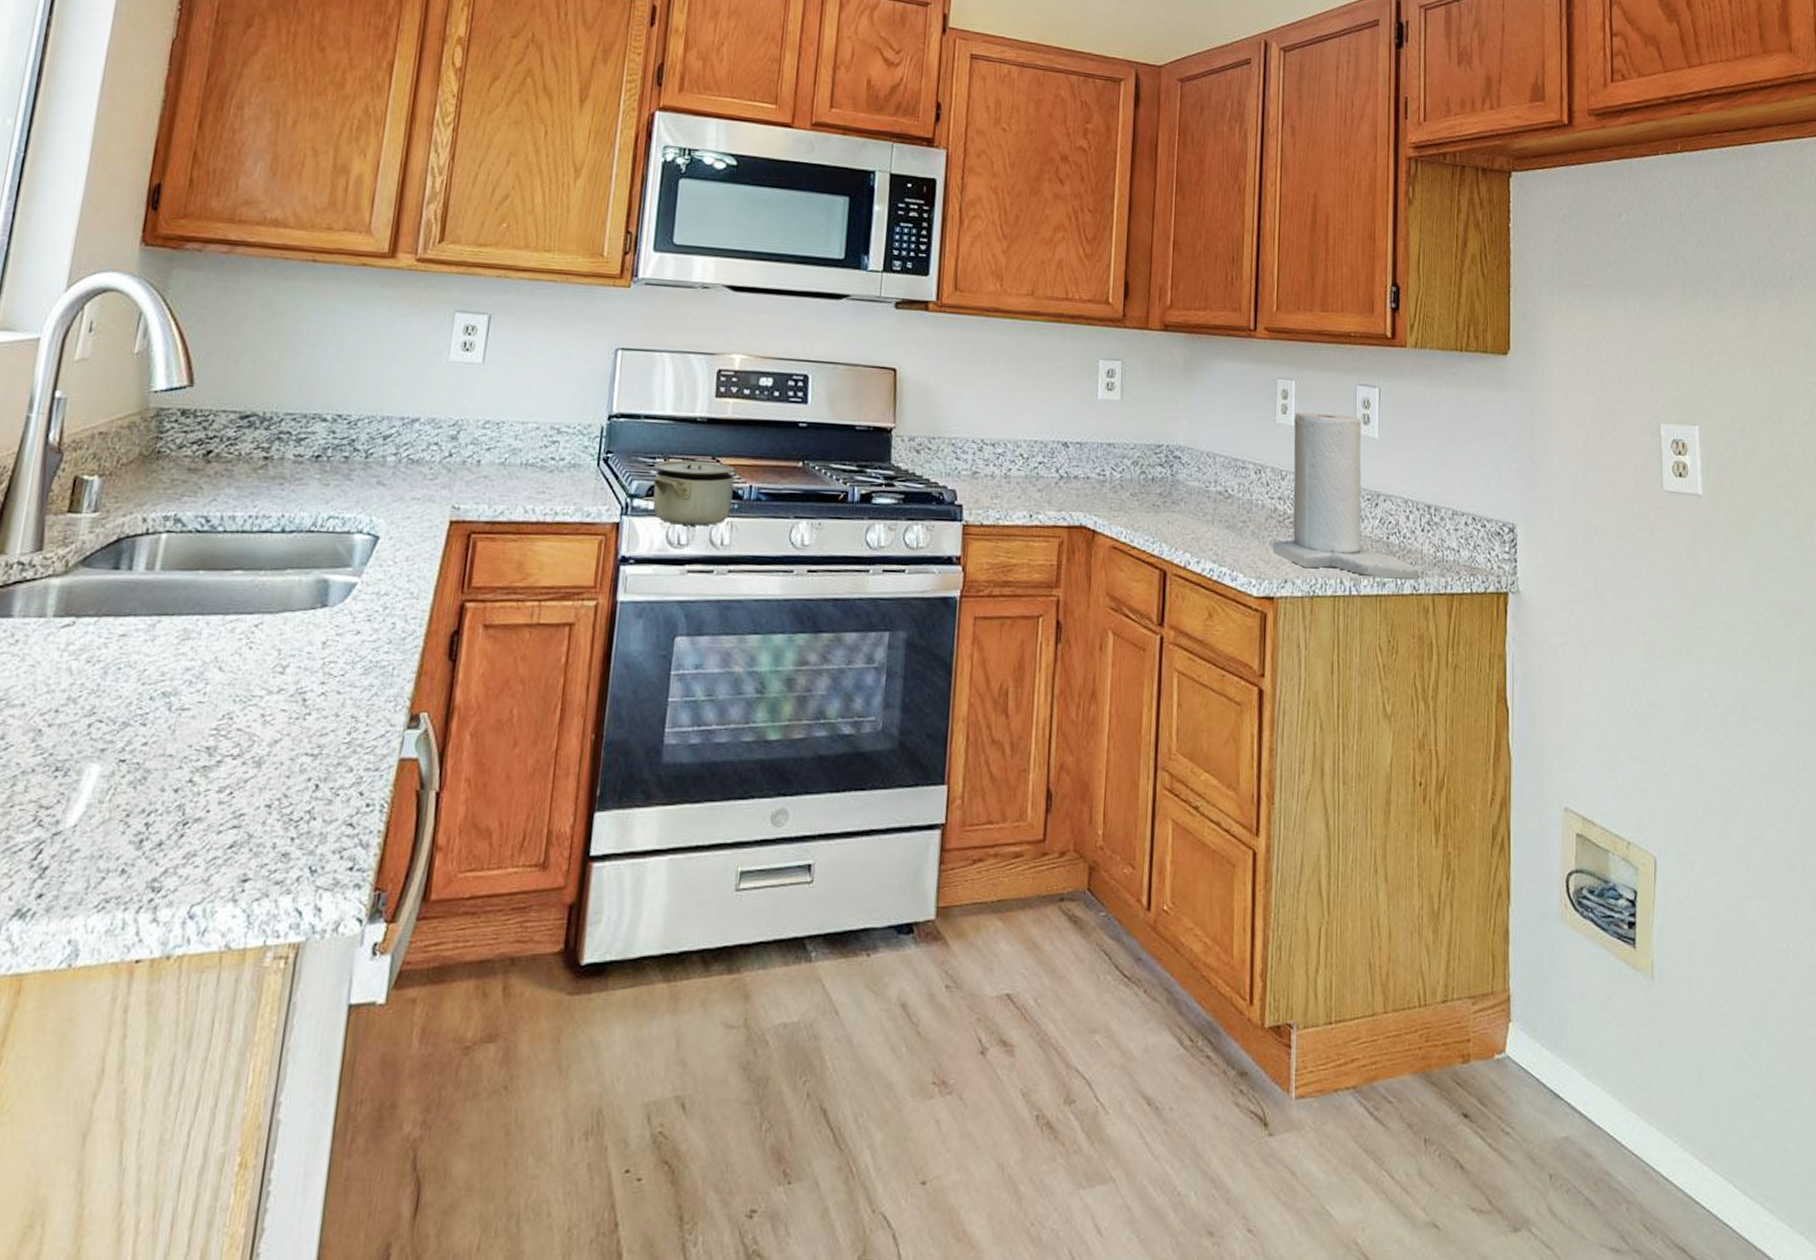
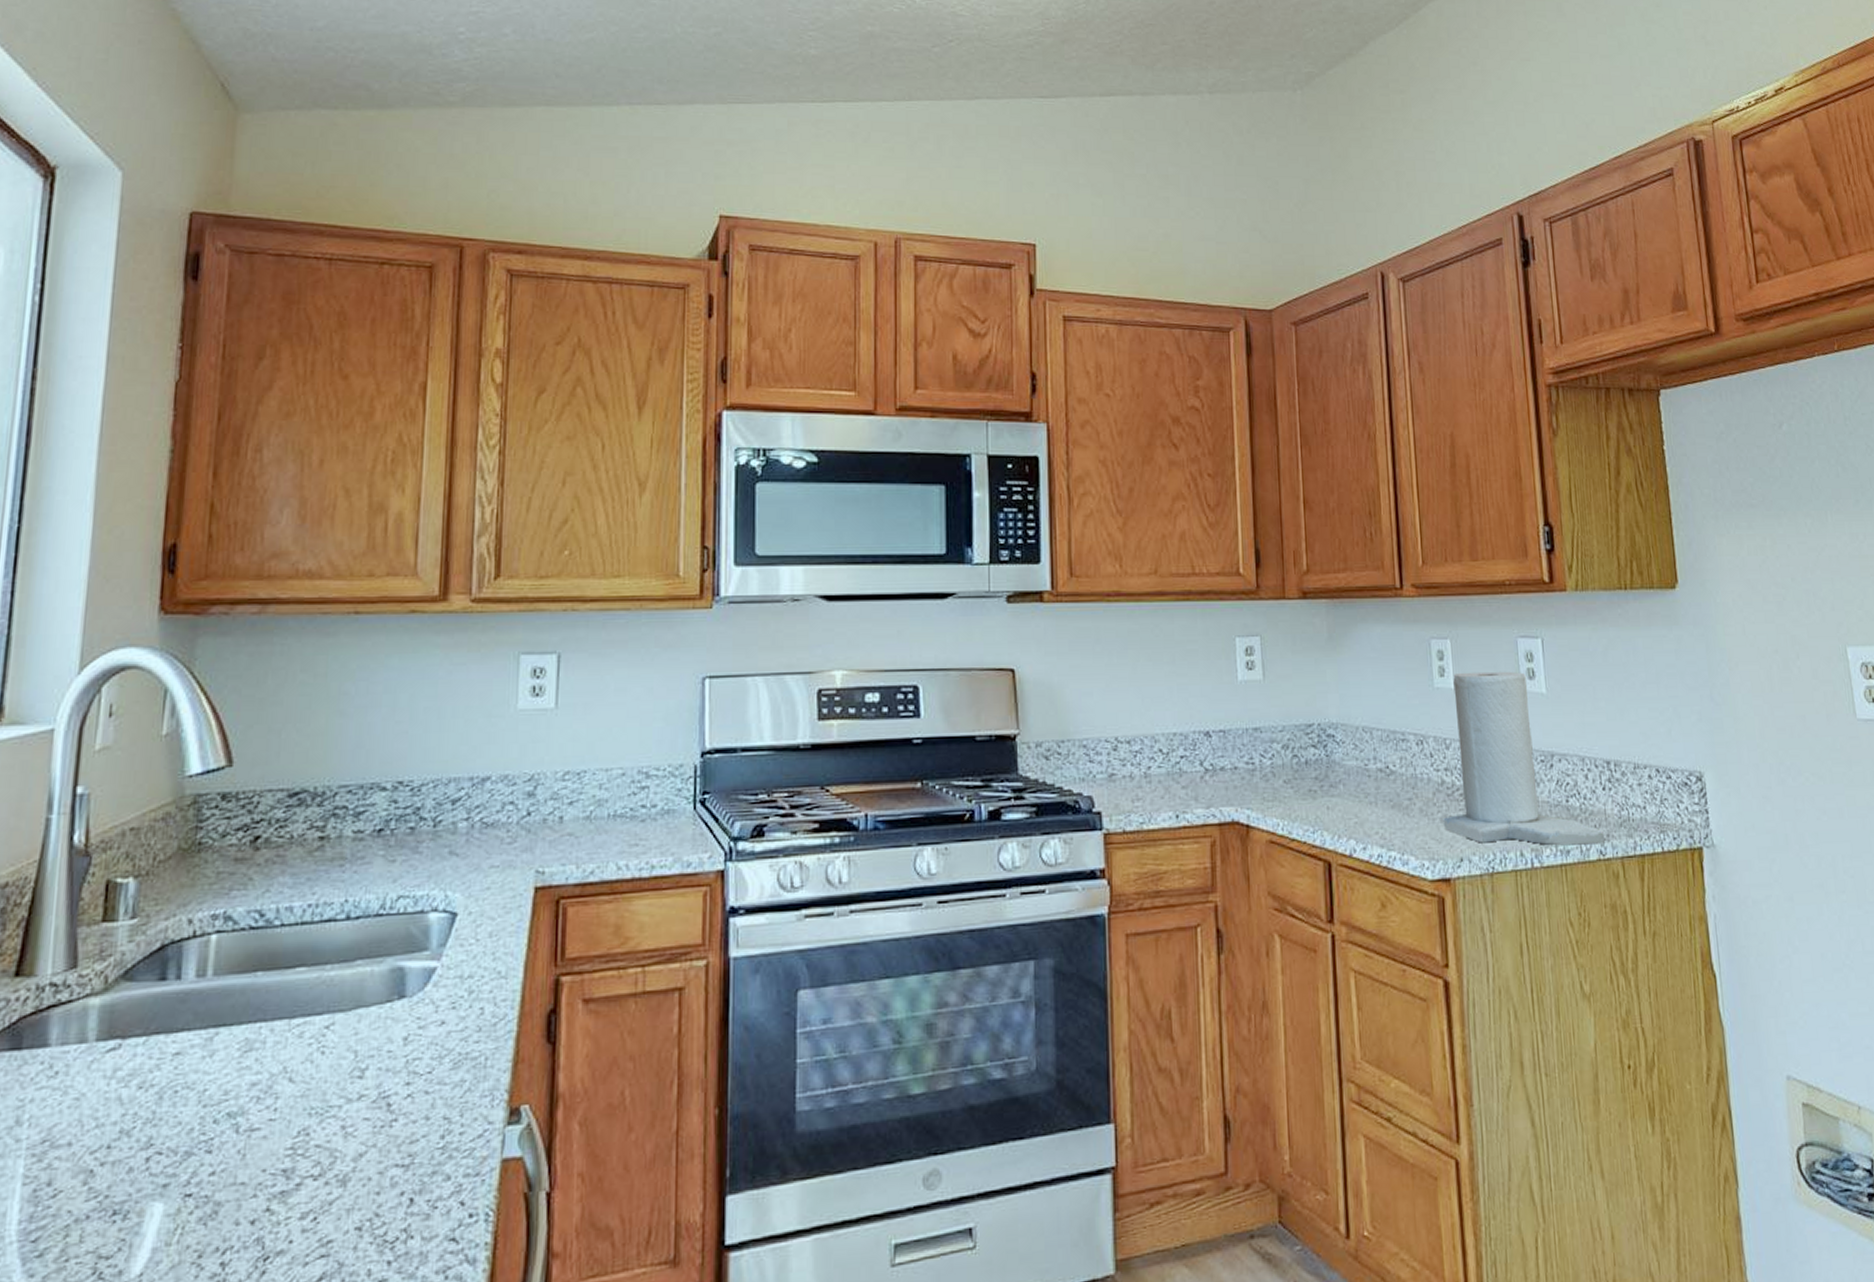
saucepan: present [652,460,735,526] -> none [756,792,847,866]

